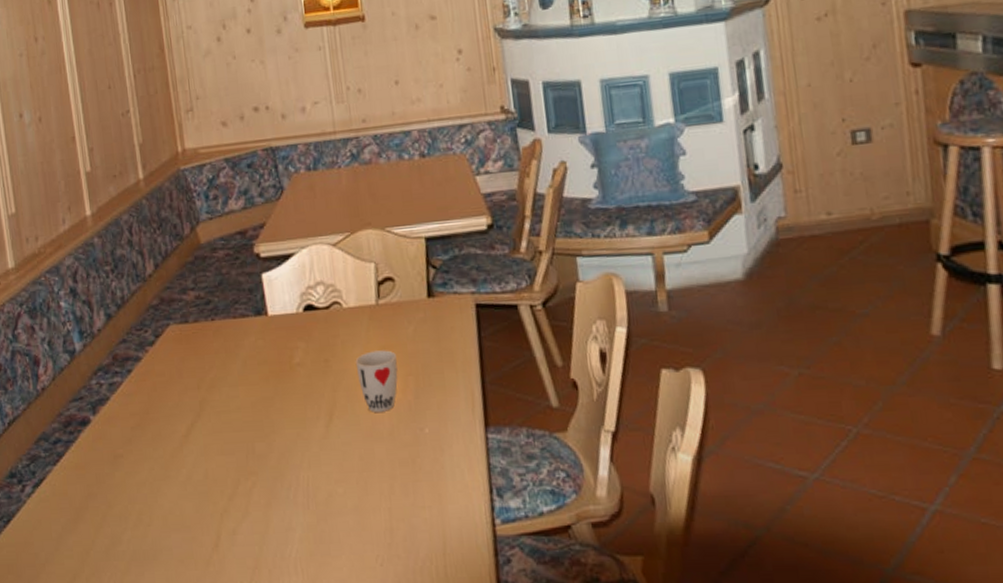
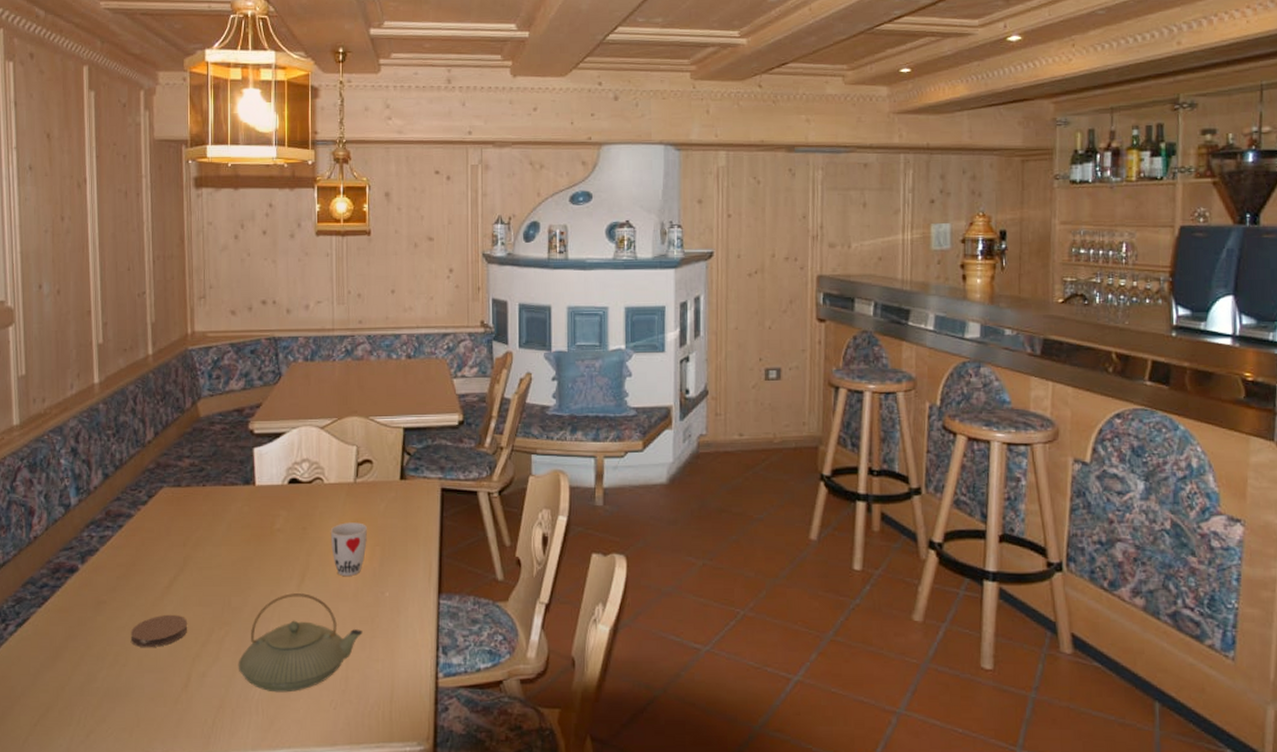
coaster: none [151,466,212,504] -> present [130,614,188,647]
teapot: none [269,435,404,549] -> present [238,593,363,693]

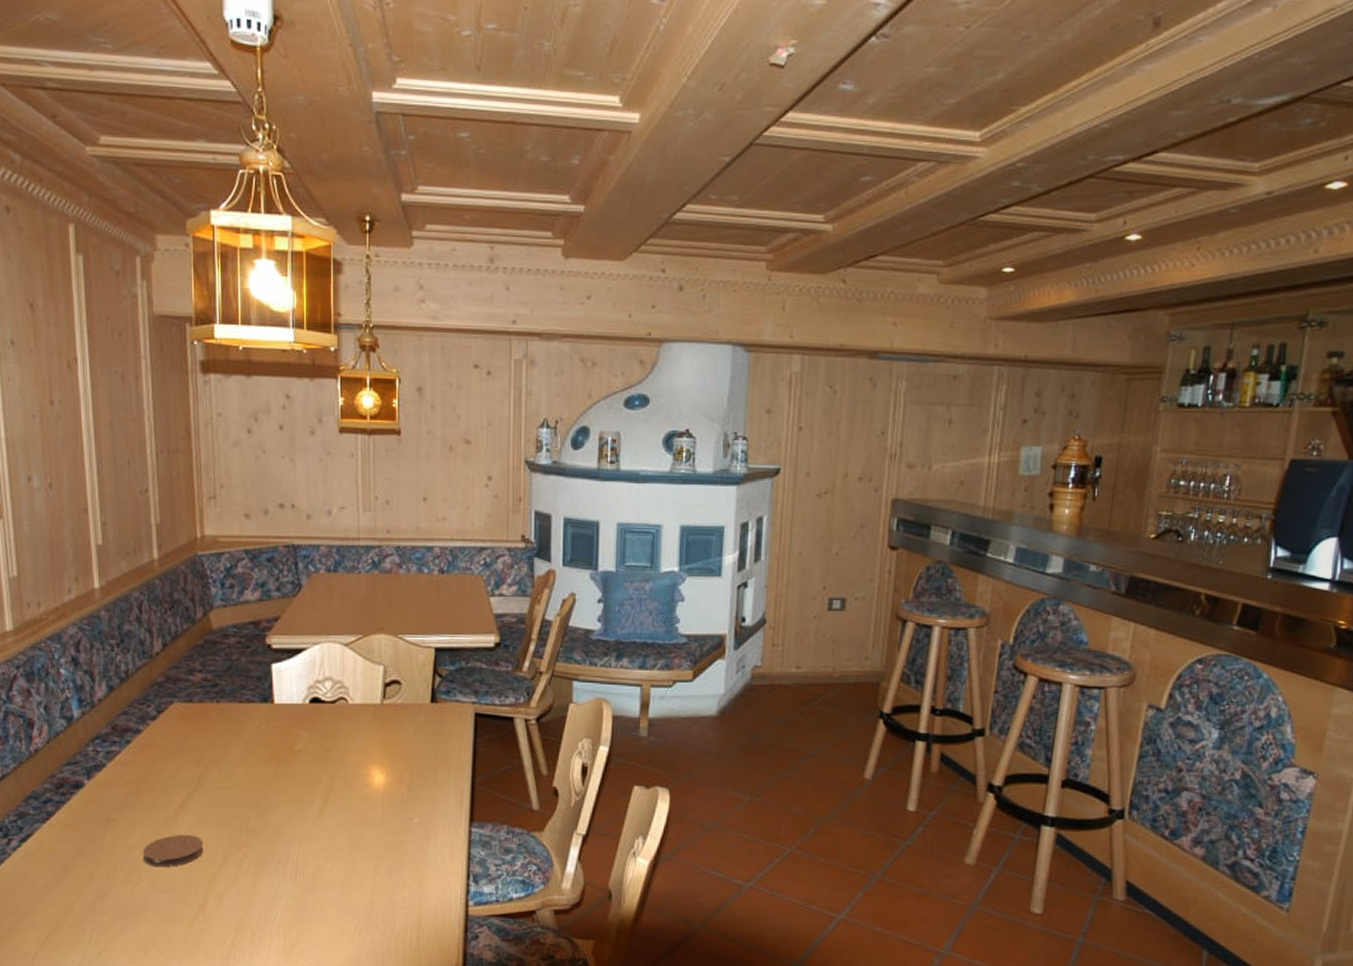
teapot: present [238,593,363,693] -> none [257,817,389,916]
cup: present [330,522,367,576] -> none [355,745,395,801]

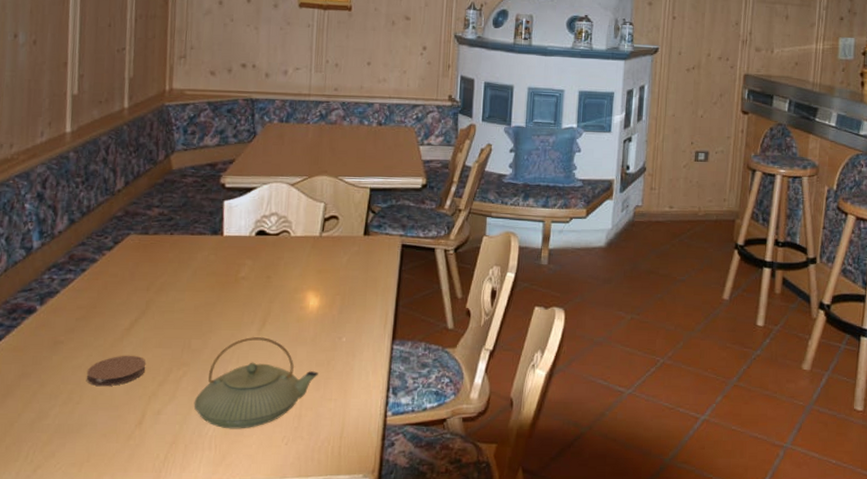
teapot: none [257,817,389,916] -> present [194,337,318,429]

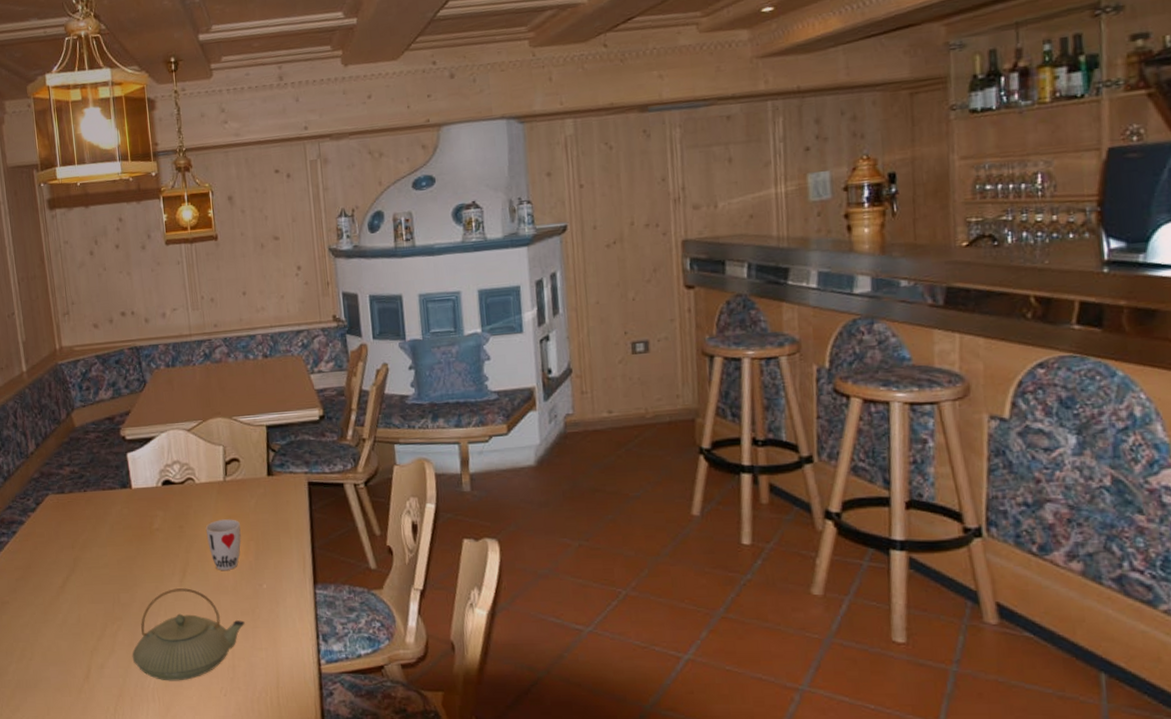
coaster: present [86,355,146,386] -> none [33,612,84,642]
cup: none [293,273,329,322] -> present [205,519,242,570]

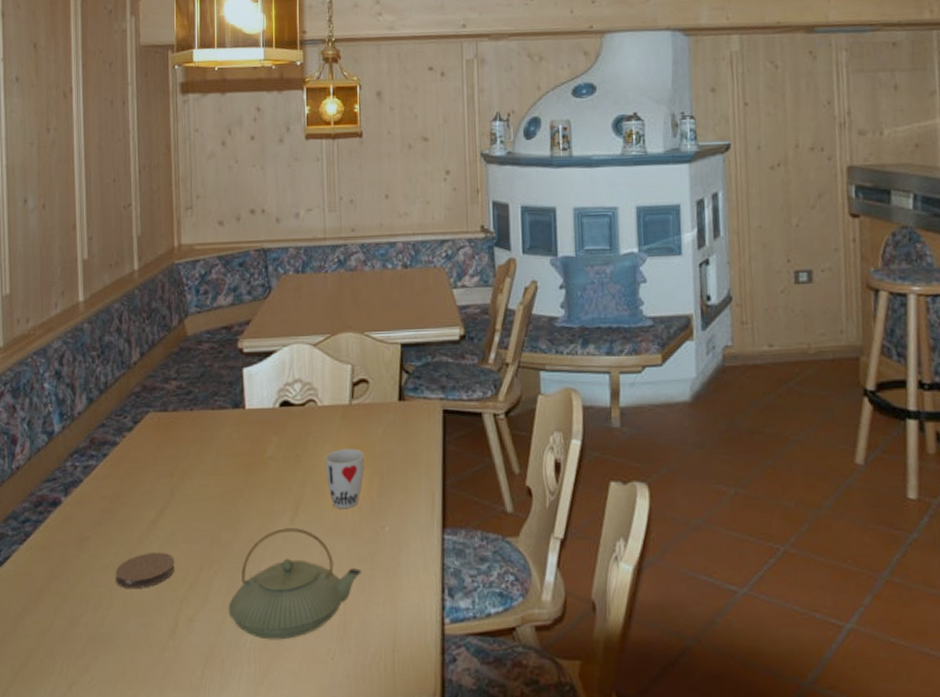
coaster: none [33,612,84,642] -> present [115,552,175,588]

